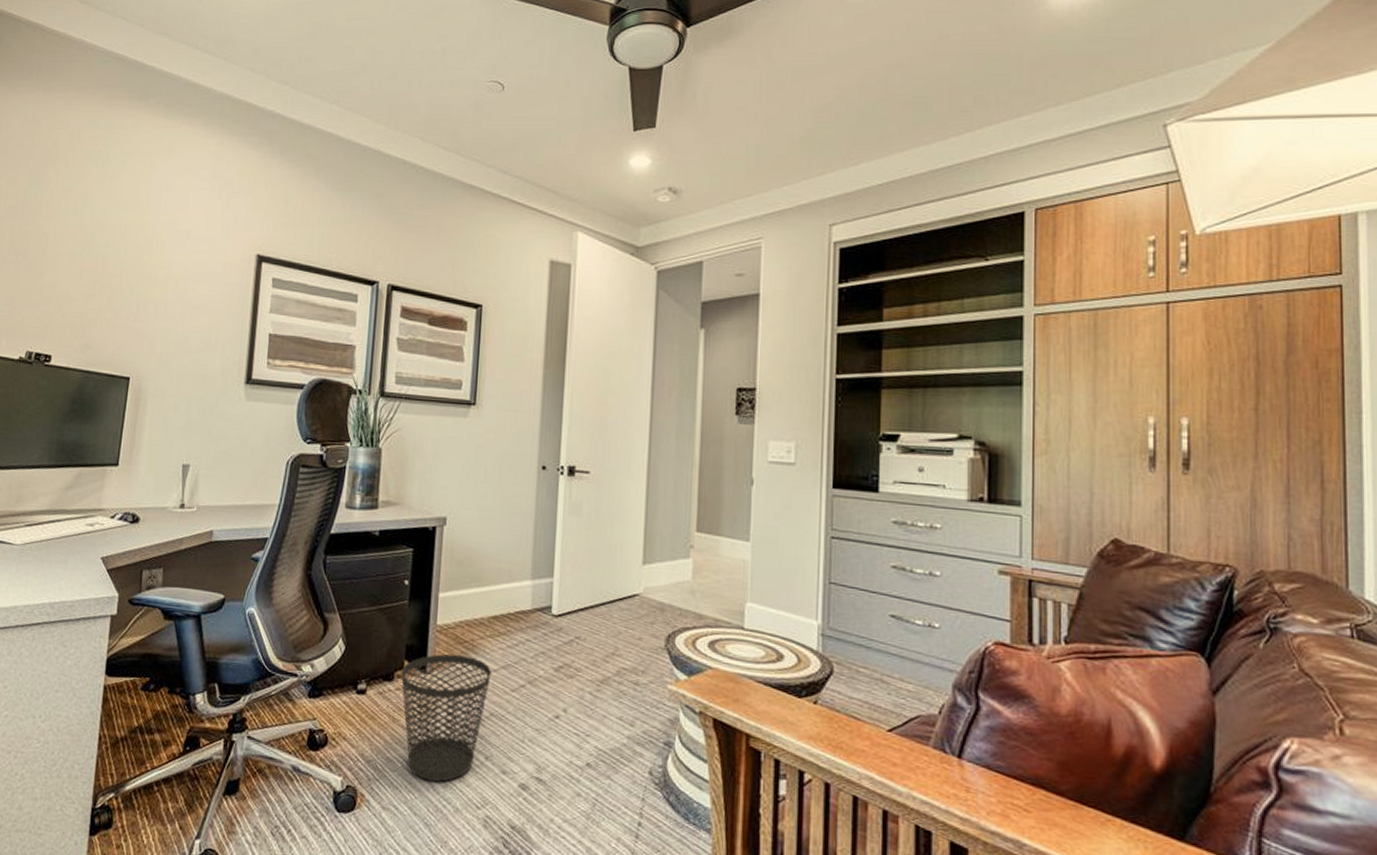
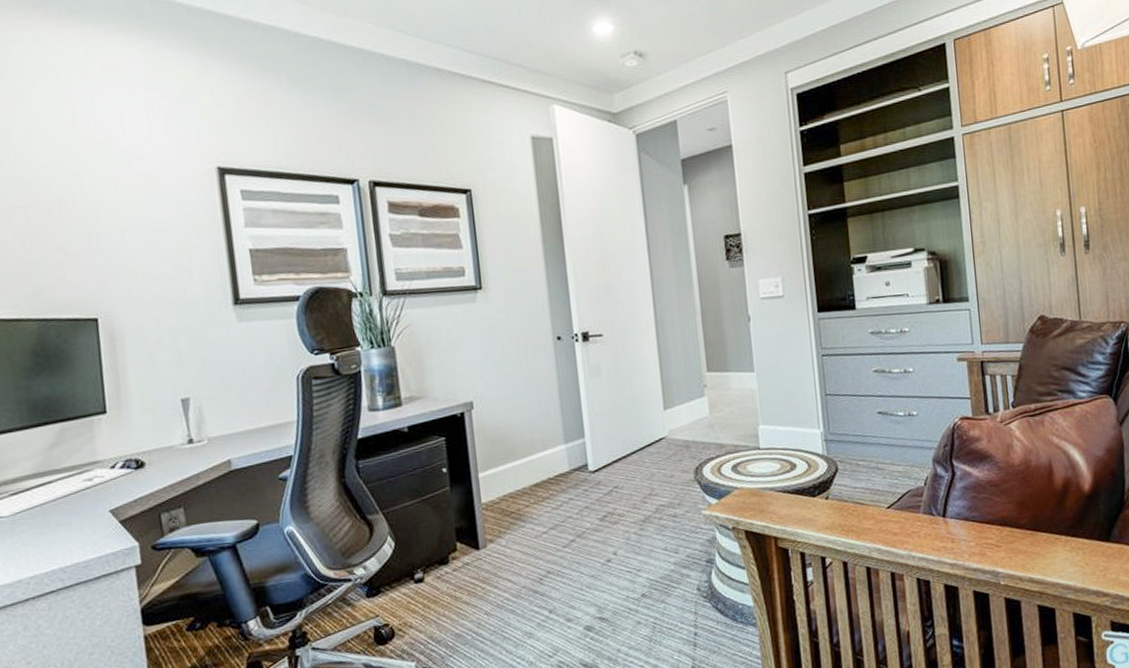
wastebasket: present [400,654,491,782] -> none [454,525,542,645]

